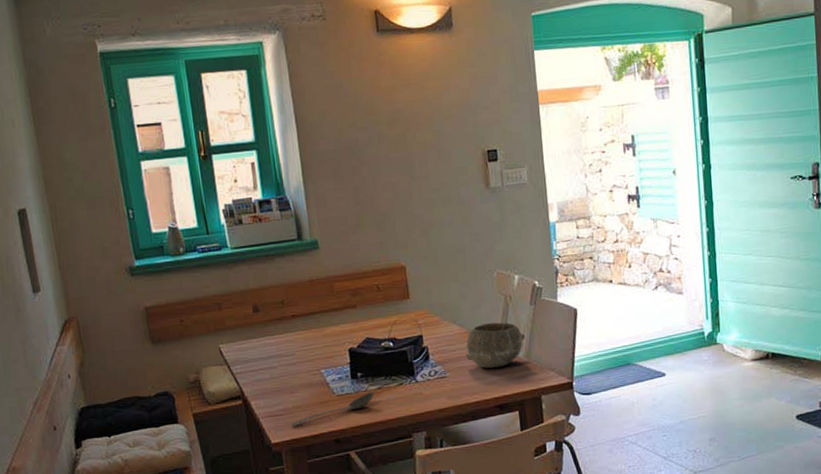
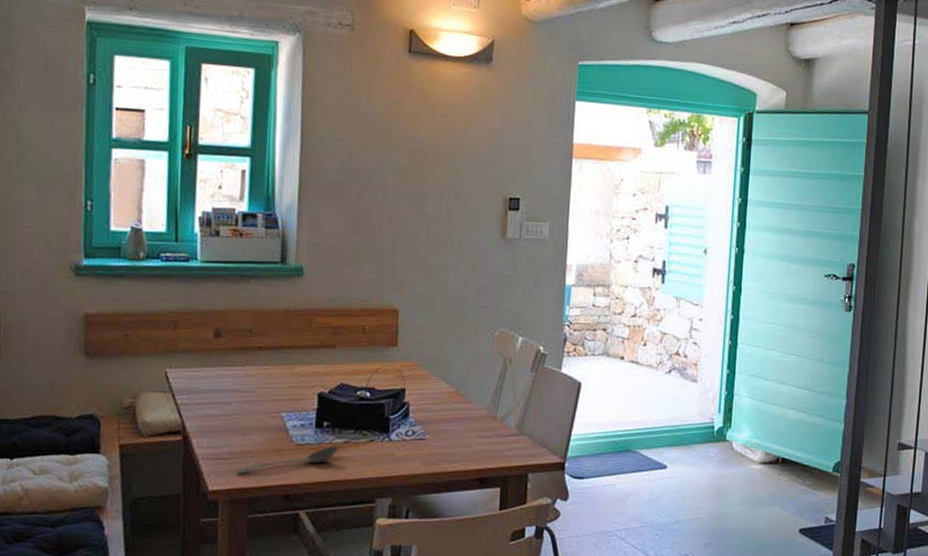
bowl: present [466,322,525,369] -> none [451,385,520,437]

